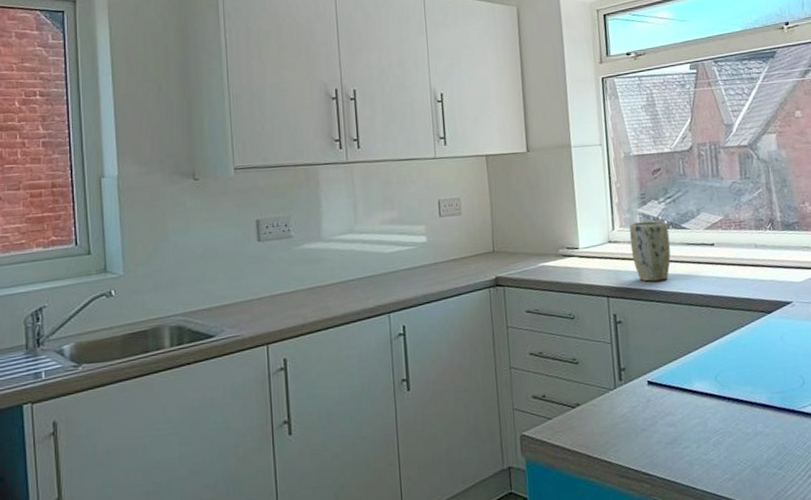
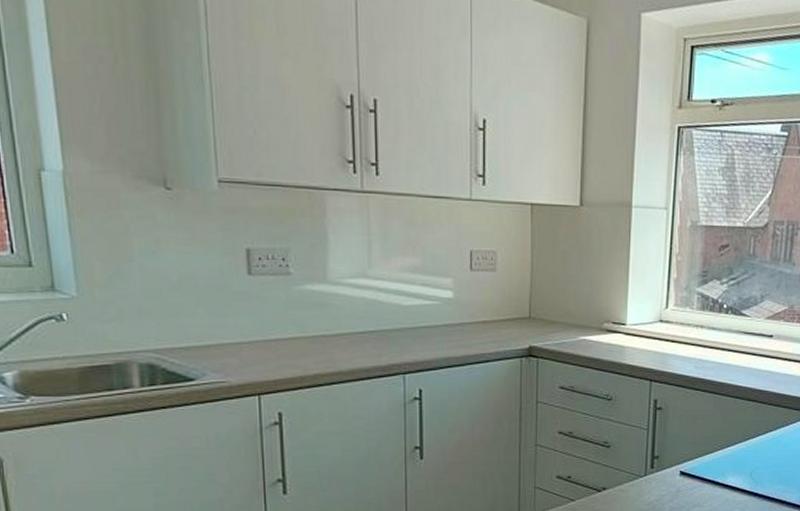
plant pot: present [629,220,671,282] -> none [683,302,727,369]

